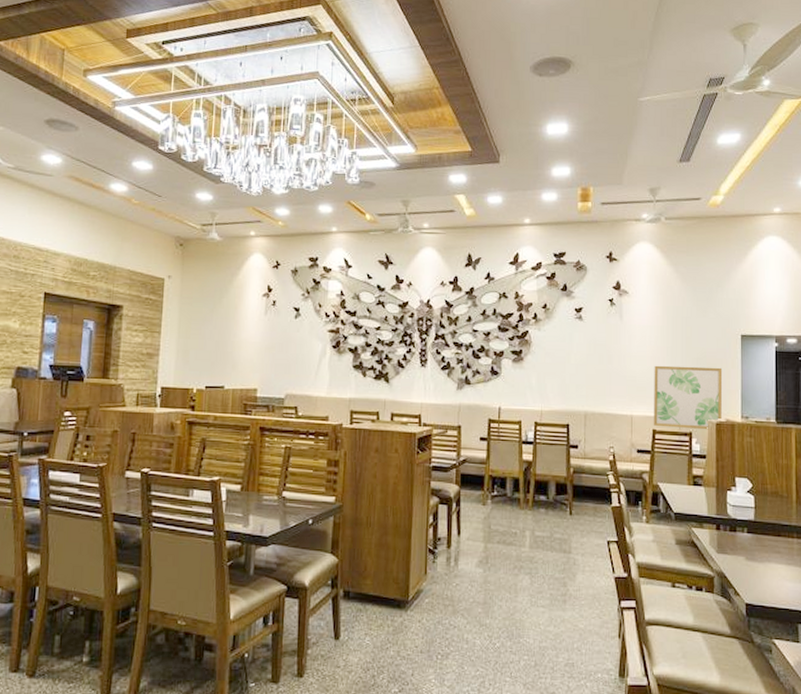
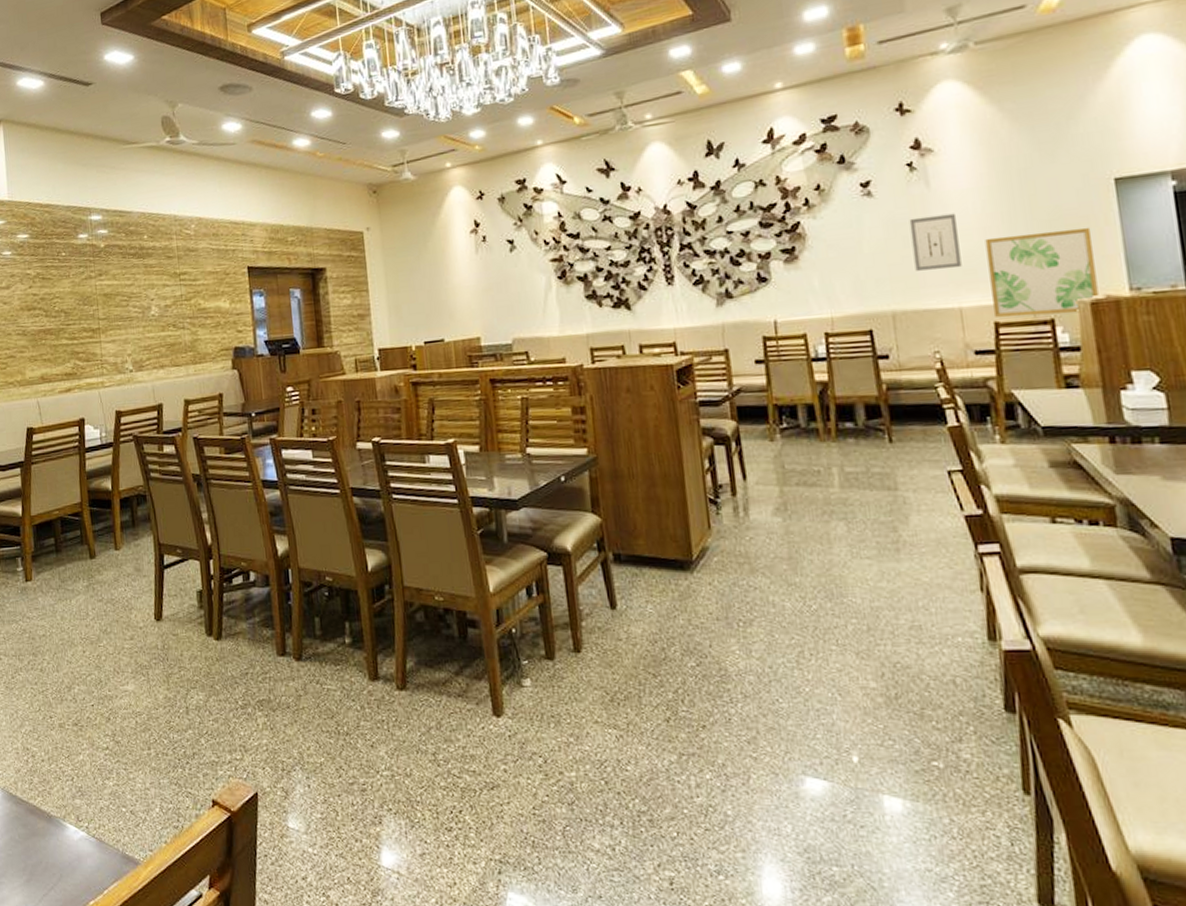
wall art: none [605,341,638,385] -> present [909,213,962,271]

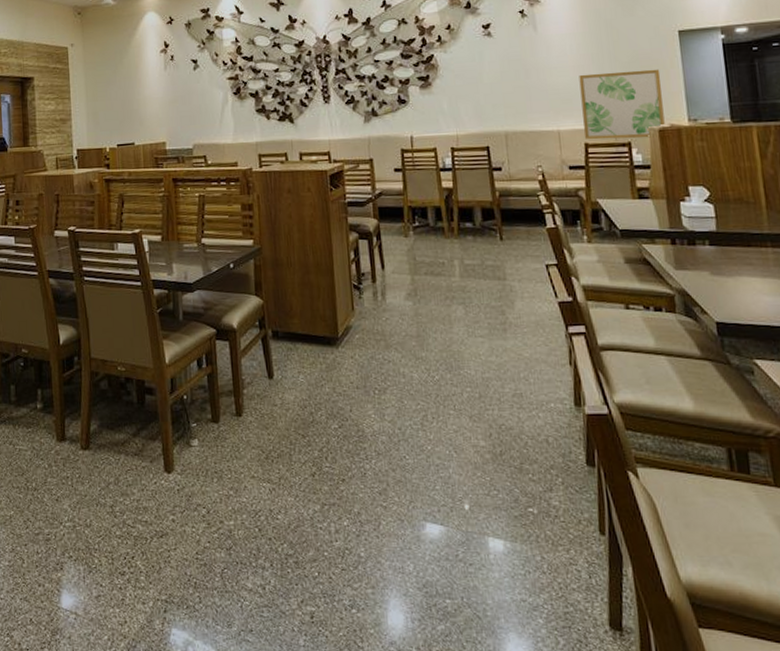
wall art: present [909,213,962,271] -> none [520,53,560,99]

